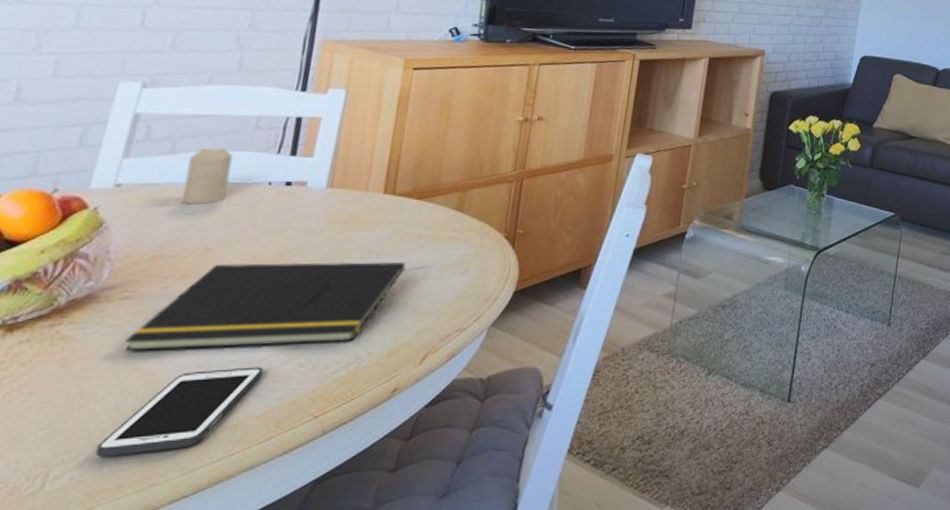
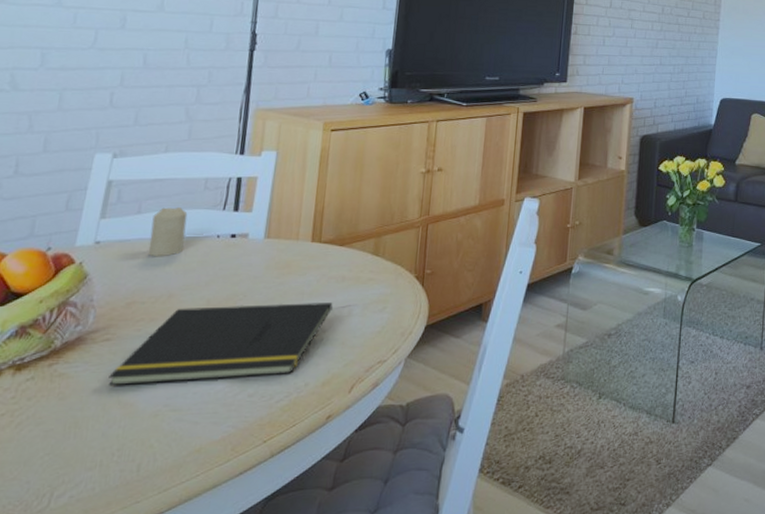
cell phone: present [96,367,263,457] -> none [89,397,220,478]

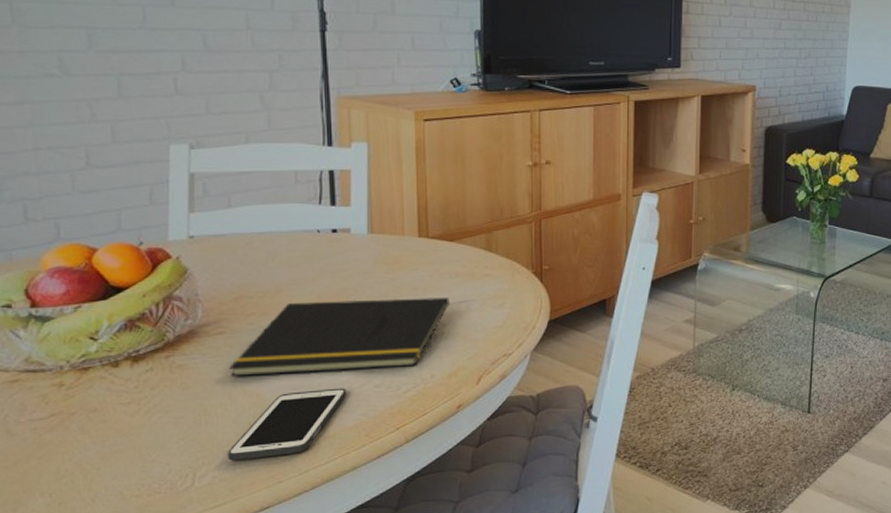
cell phone: none [89,397,220,478] -> present [228,388,346,461]
candle: present [148,207,188,257] -> none [245,201,283,252]

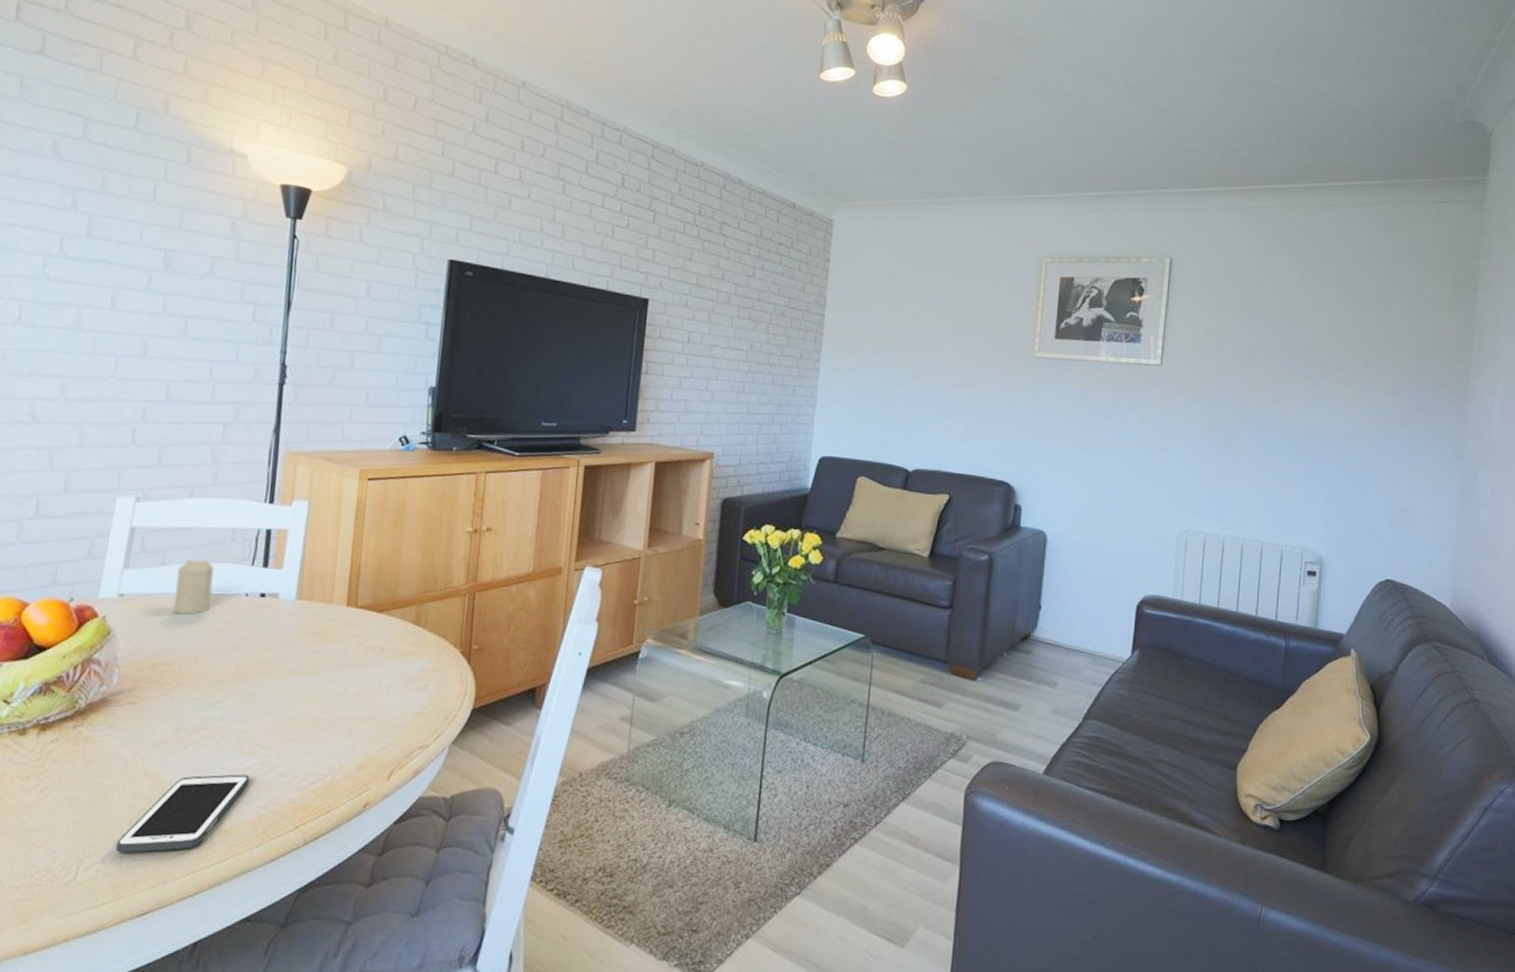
notepad: present [229,298,449,377] -> none [133,672,370,754]
candle: none [245,201,283,252] -> present [173,559,215,615]

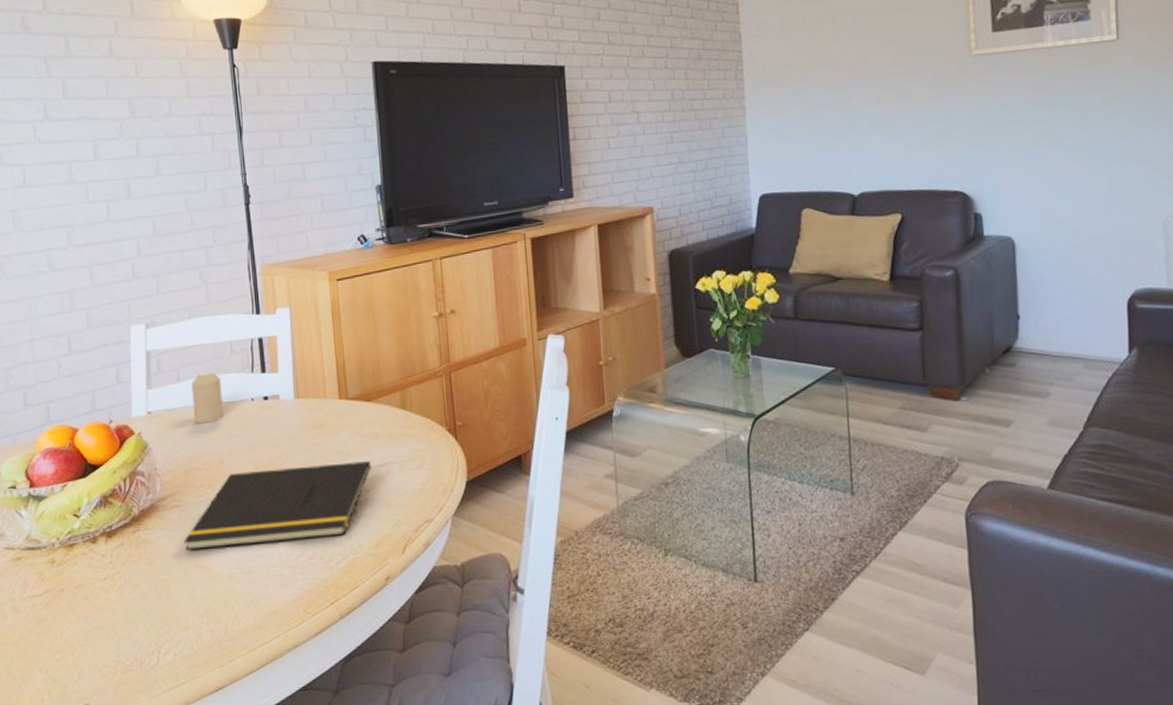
cell phone: present [116,774,250,853] -> none [186,560,284,638]
notepad: none [133,672,370,754] -> present [184,461,371,551]

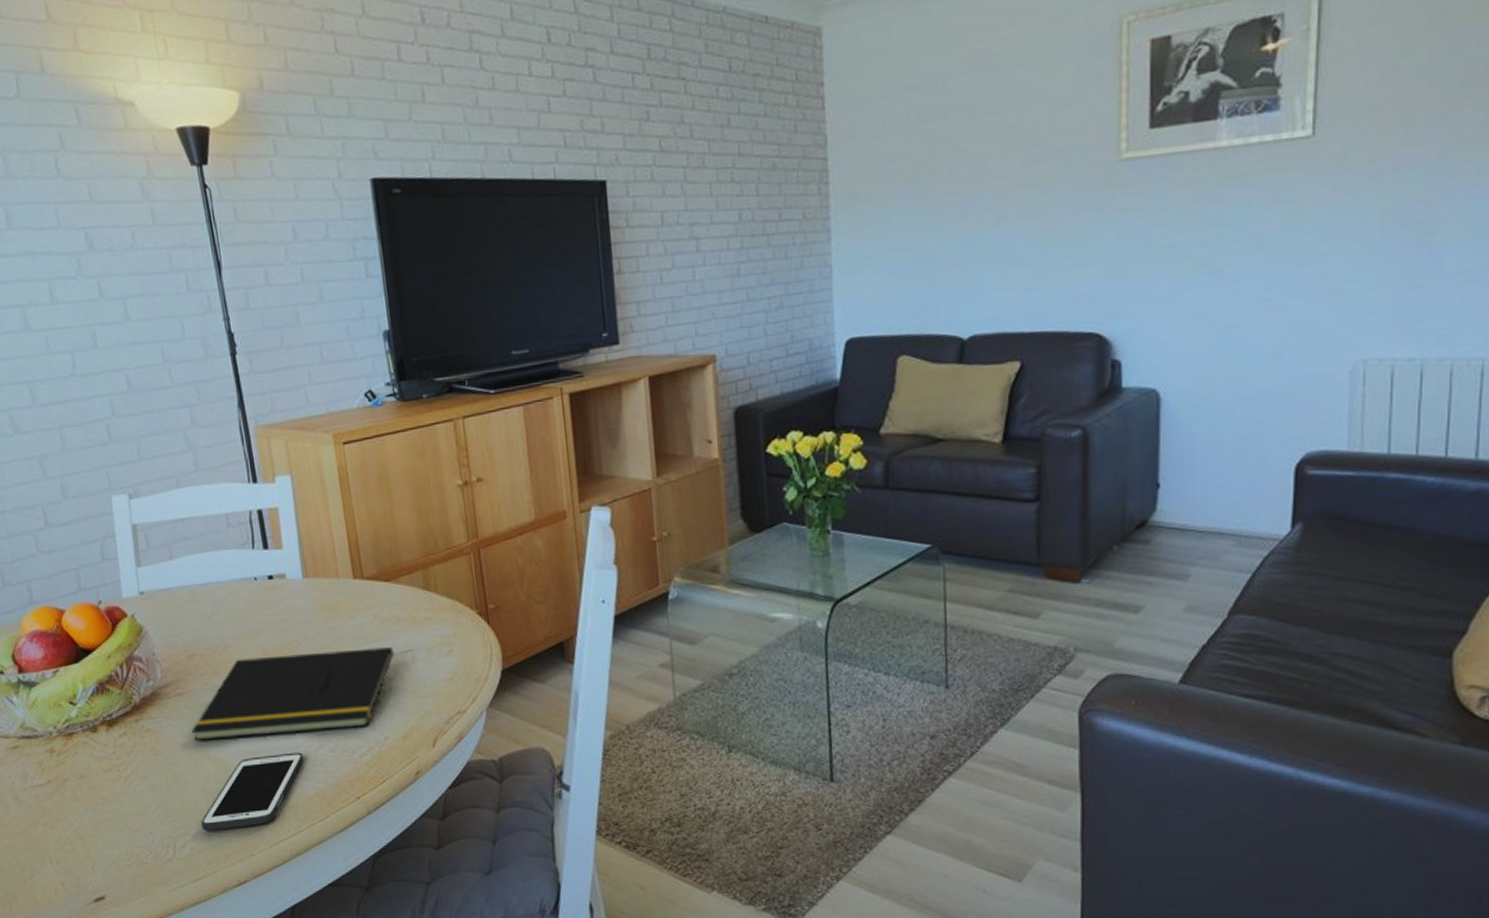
cell phone: none [186,560,284,638] -> present [201,752,304,831]
candle: present [191,373,223,424] -> none [185,549,224,606]

